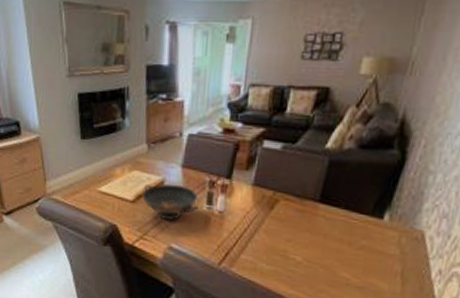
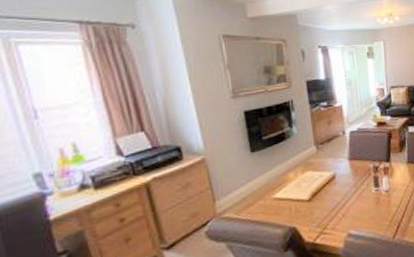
decorative bowl: present [142,183,198,220] -> none [317,175,368,210]

